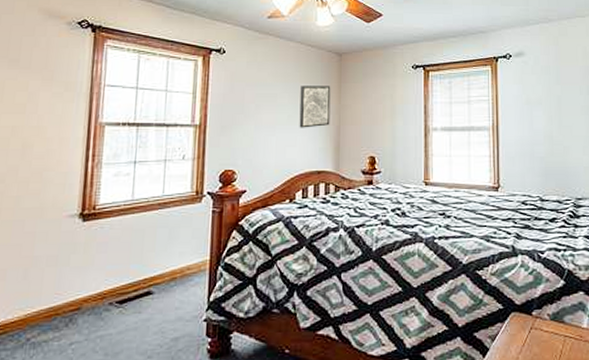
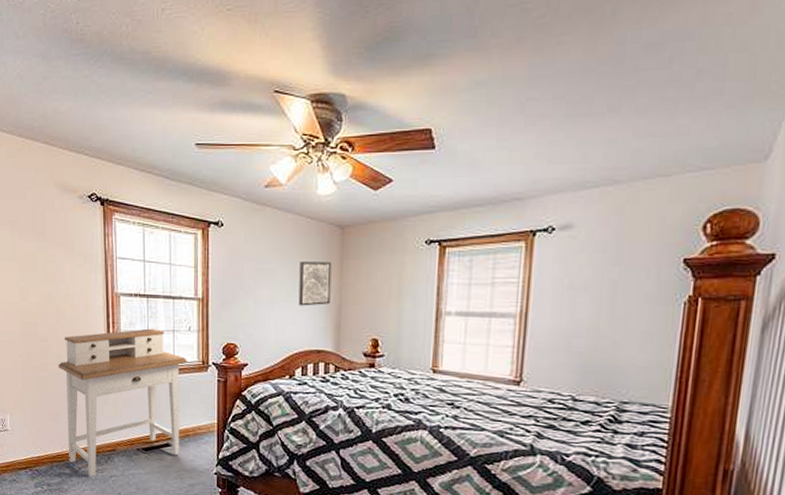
desk: none [13,159,179,351] -> present [58,328,187,478]

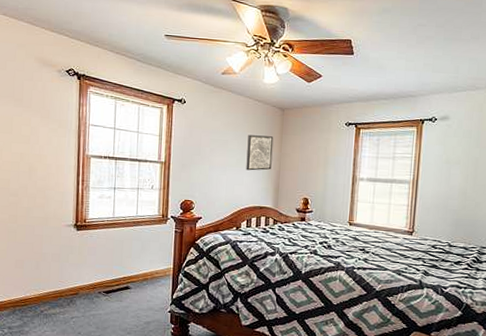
desk: present [58,328,187,478] -> none [27,186,149,320]

